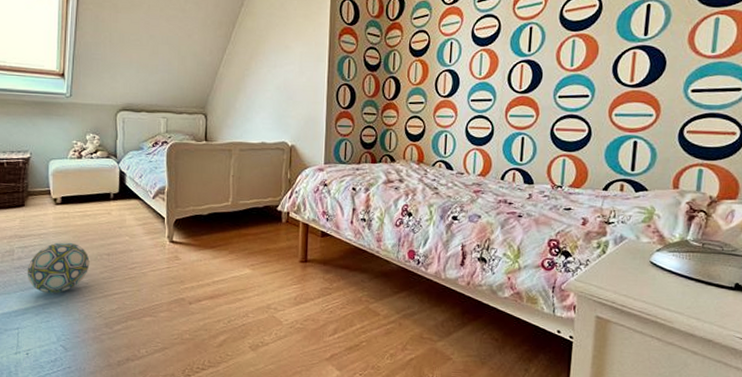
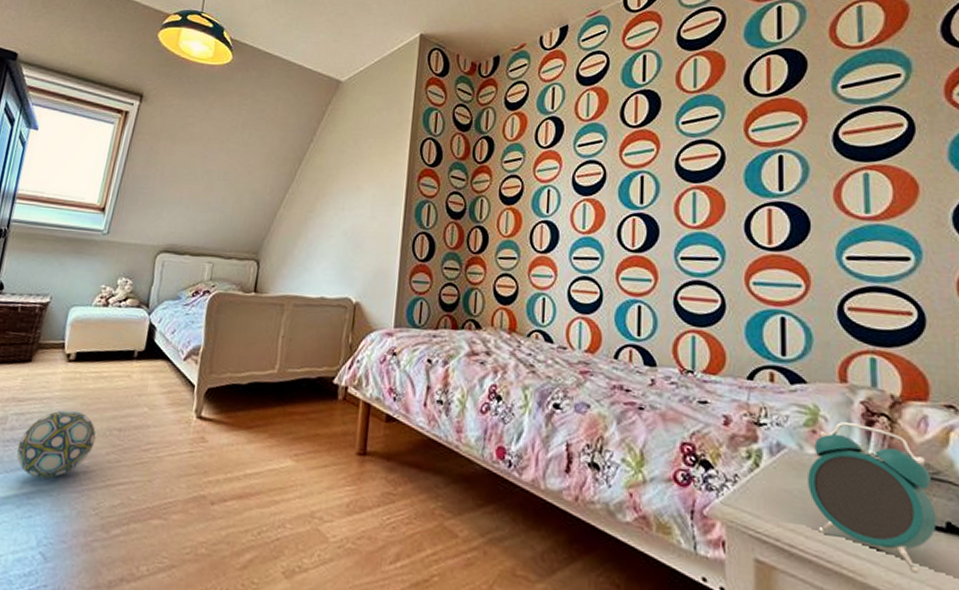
alarm clock: none [640,218,730,318] -> present [808,422,937,573]

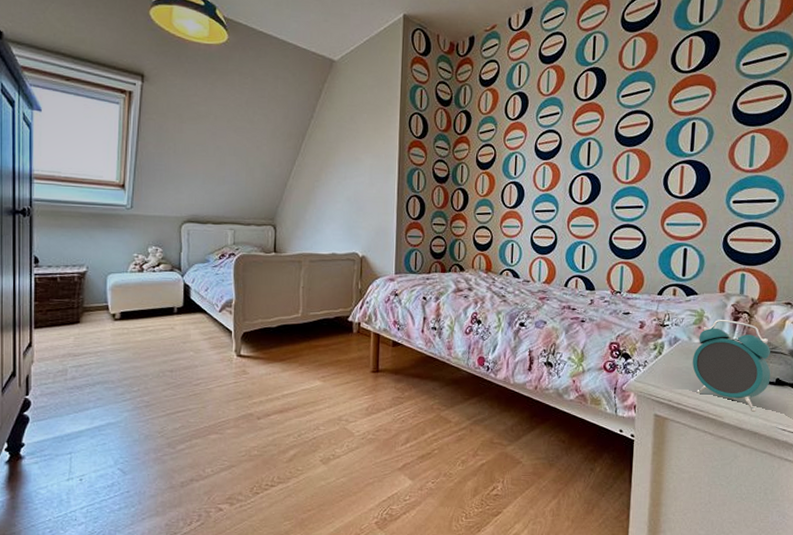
ball: present [17,409,97,479] -> none [81,359,151,415]

